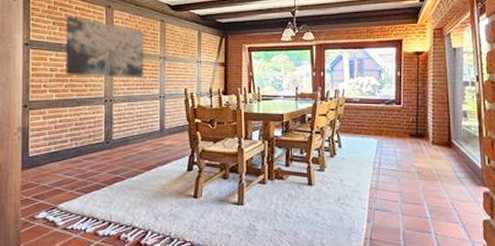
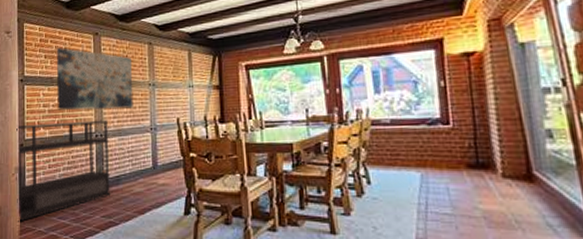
bookshelf: none [19,86,119,178] -> present [16,119,111,222]

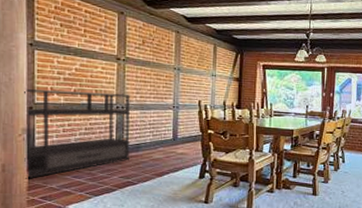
wall art: present [56,47,134,111] -> none [73,18,158,87]

